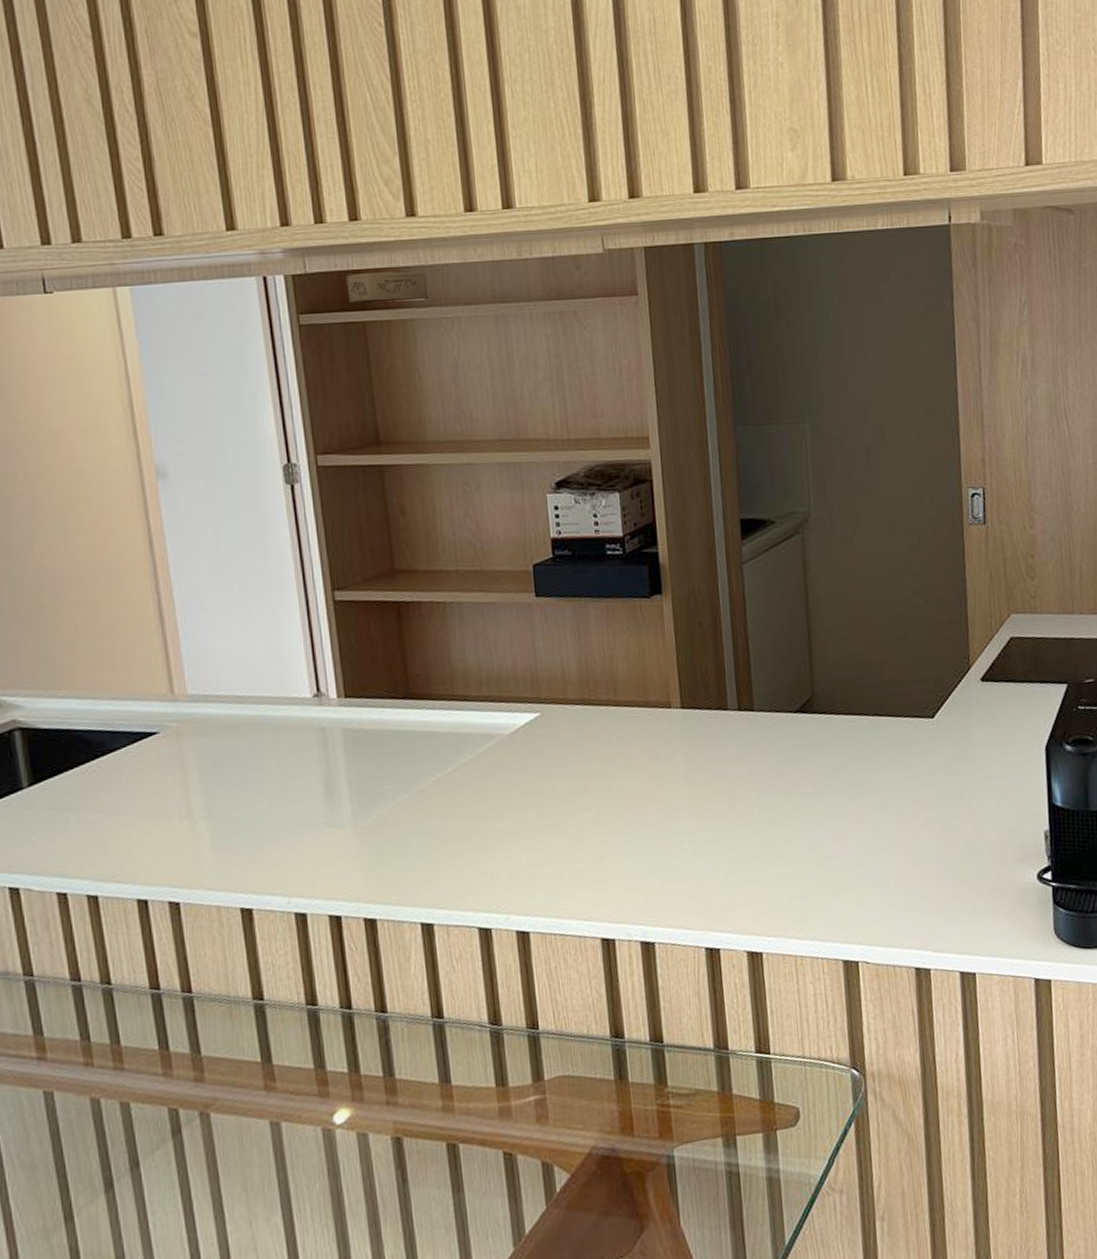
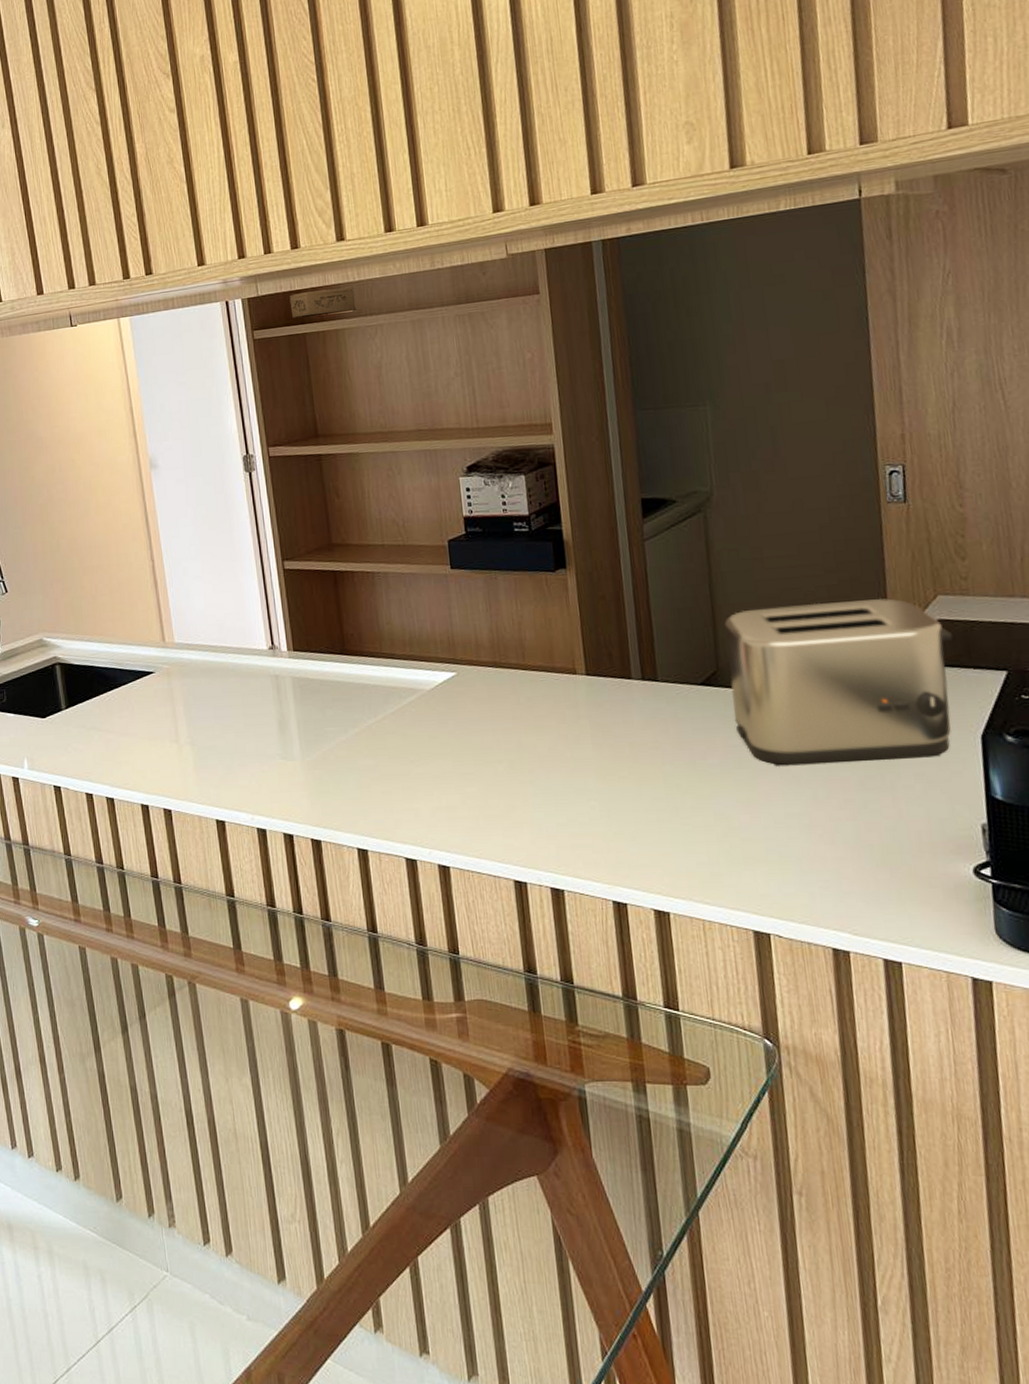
toaster: none [820,617,1023,792] -> present [725,598,953,768]

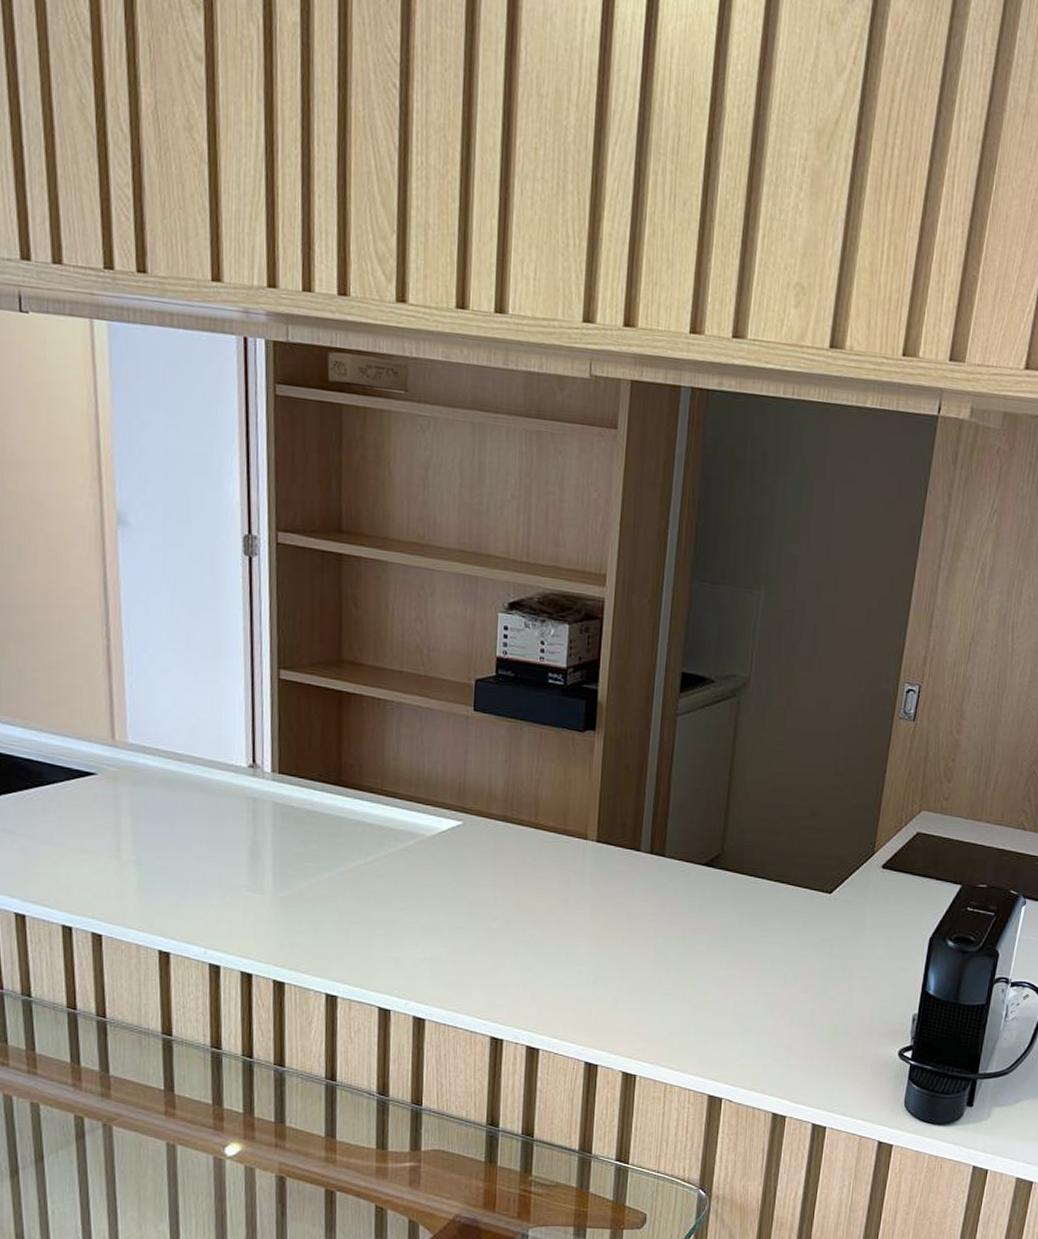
toaster: present [725,598,953,768] -> none [728,799,926,954]

